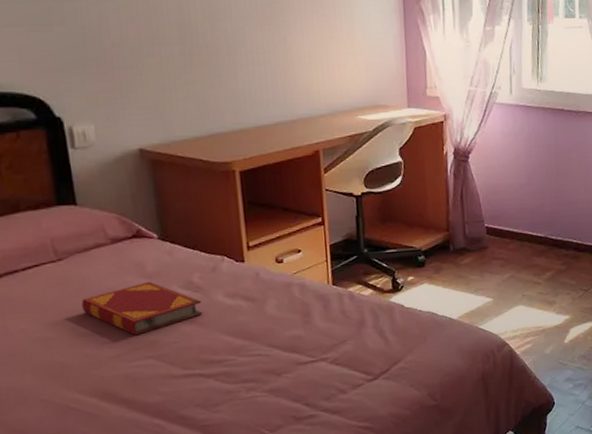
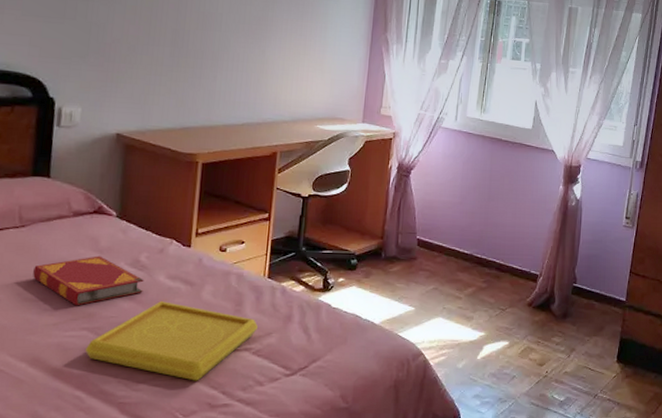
serving tray: none [155,320,330,397] -> present [85,301,258,381]

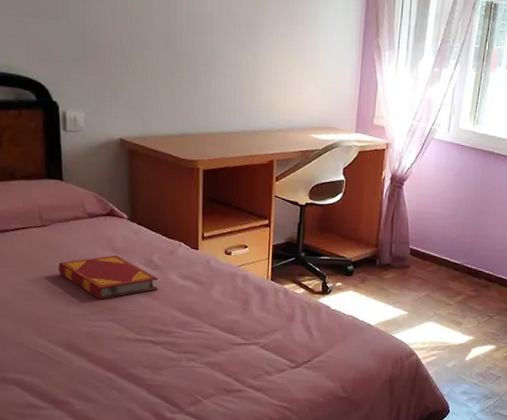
serving tray: present [85,301,258,381] -> none [113,298,264,369]

